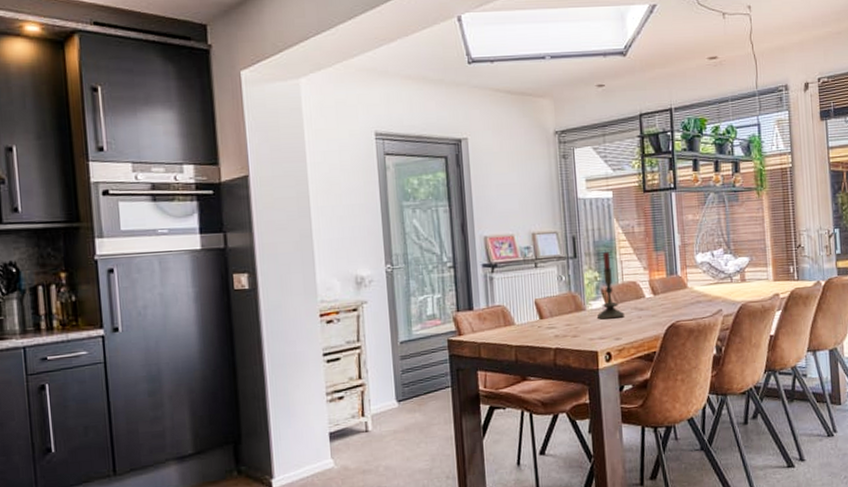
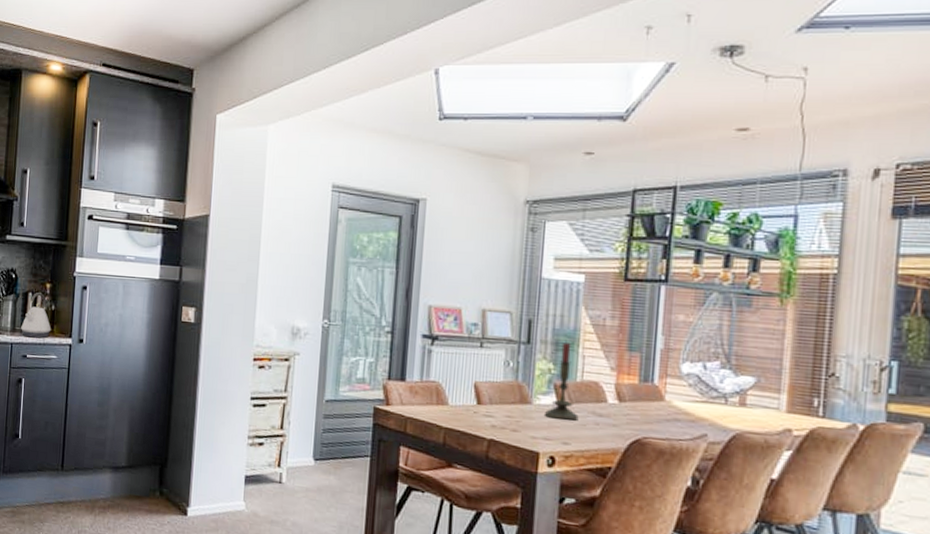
kettle: none [34,284,75,337] -> present [21,293,51,339]

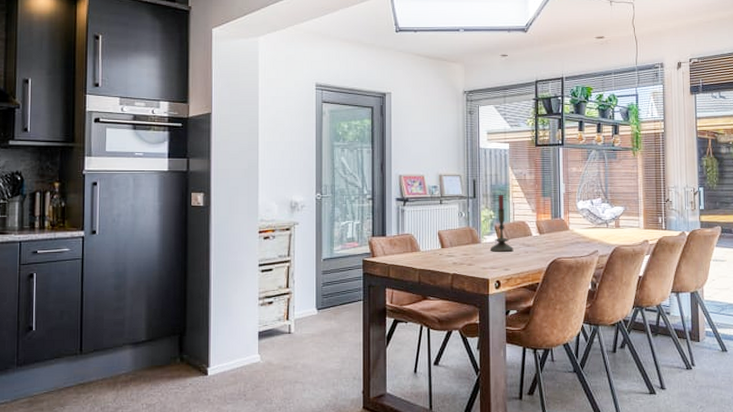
kettle: present [21,293,51,339] -> none [30,192,62,234]

